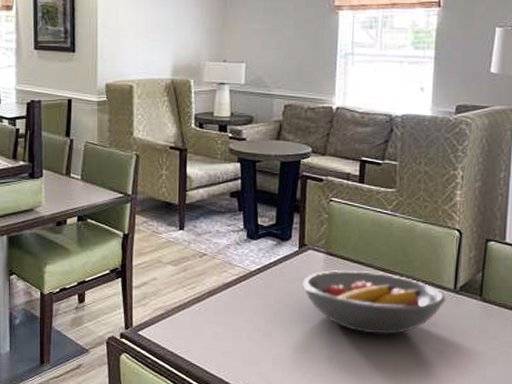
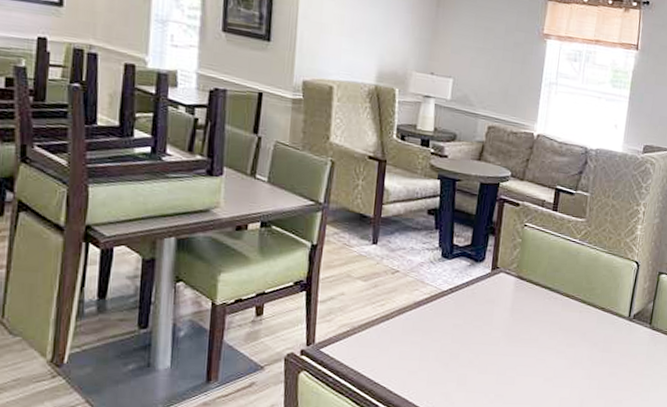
fruit bowl: present [301,270,446,335] -> none [491,294,621,358]

